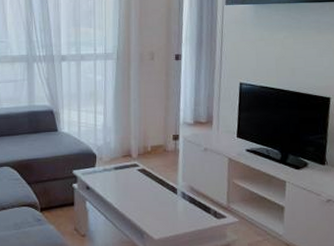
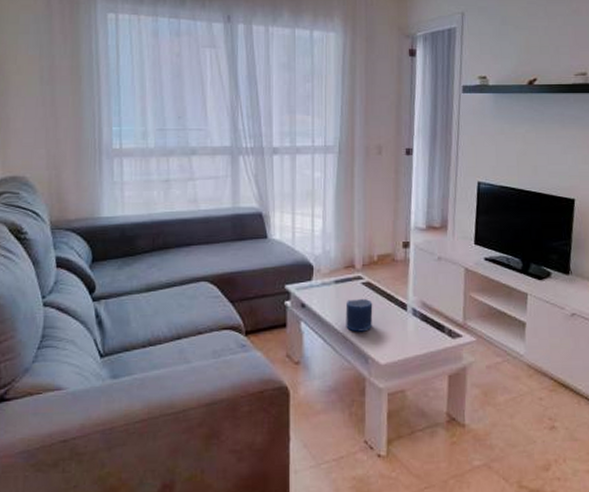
candle: none [124,184,148,211] -> present [345,299,373,332]

